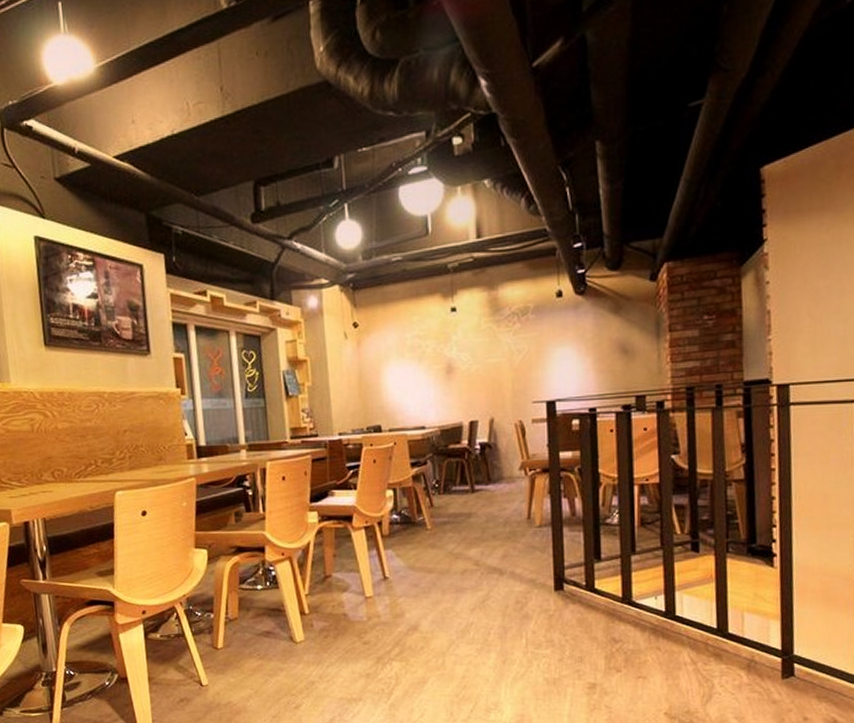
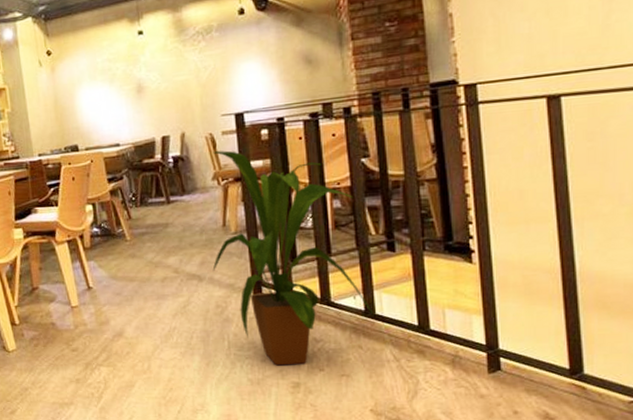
house plant: none [514,439,673,666] -> present [212,150,373,366]

